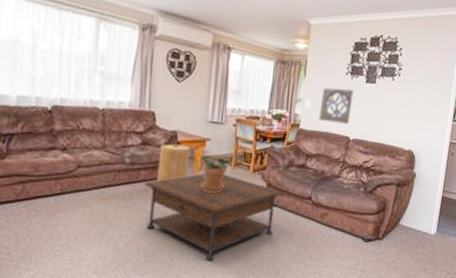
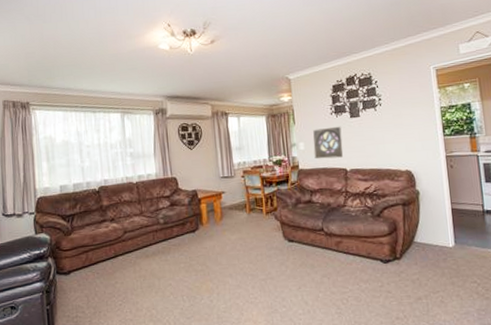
coffee table: present [144,174,284,261] -> none [178,220,297,299]
basket: present [156,144,191,182] -> none [185,201,212,235]
potted plant: present [199,155,232,193] -> none [219,205,247,238]

